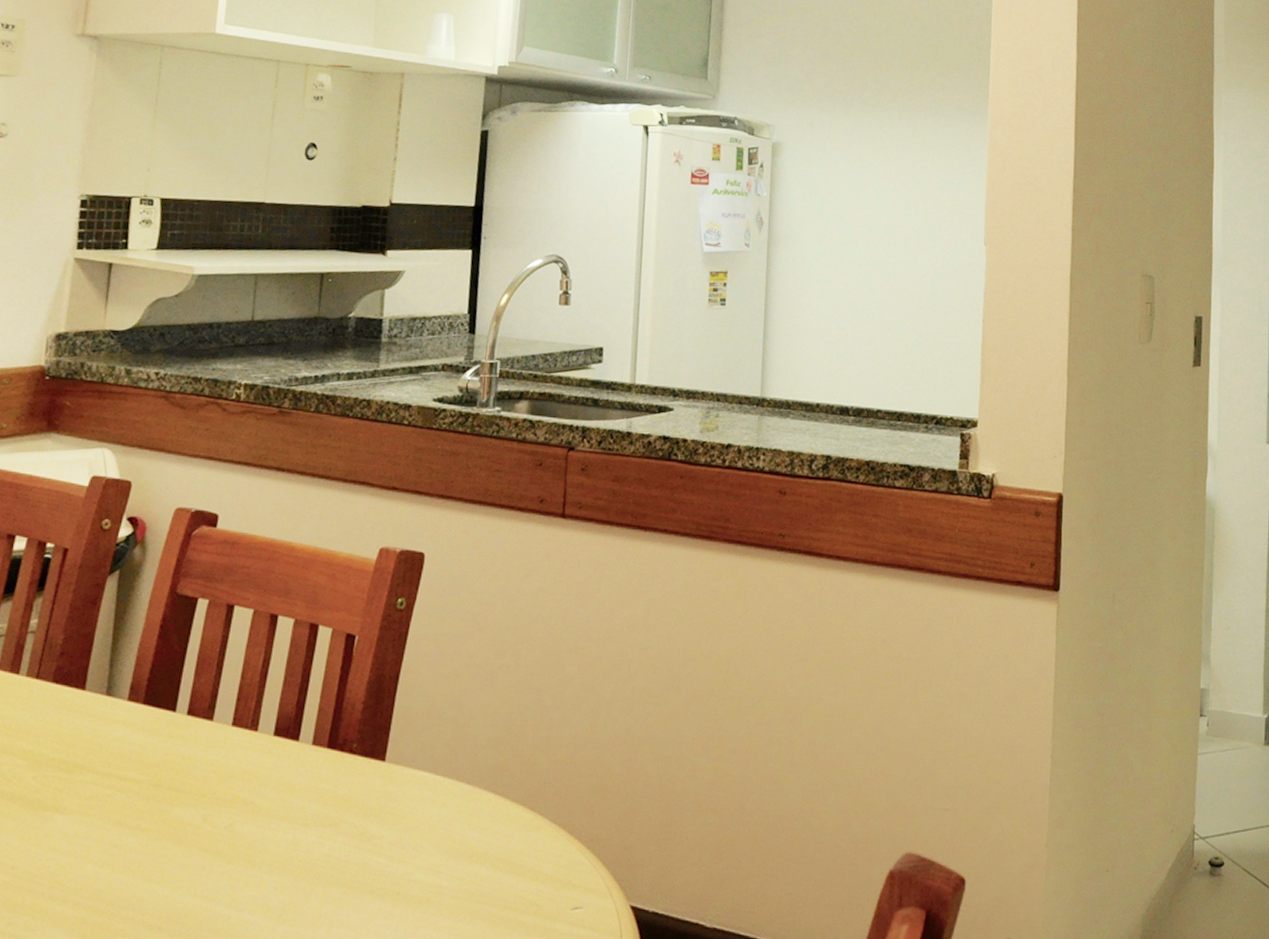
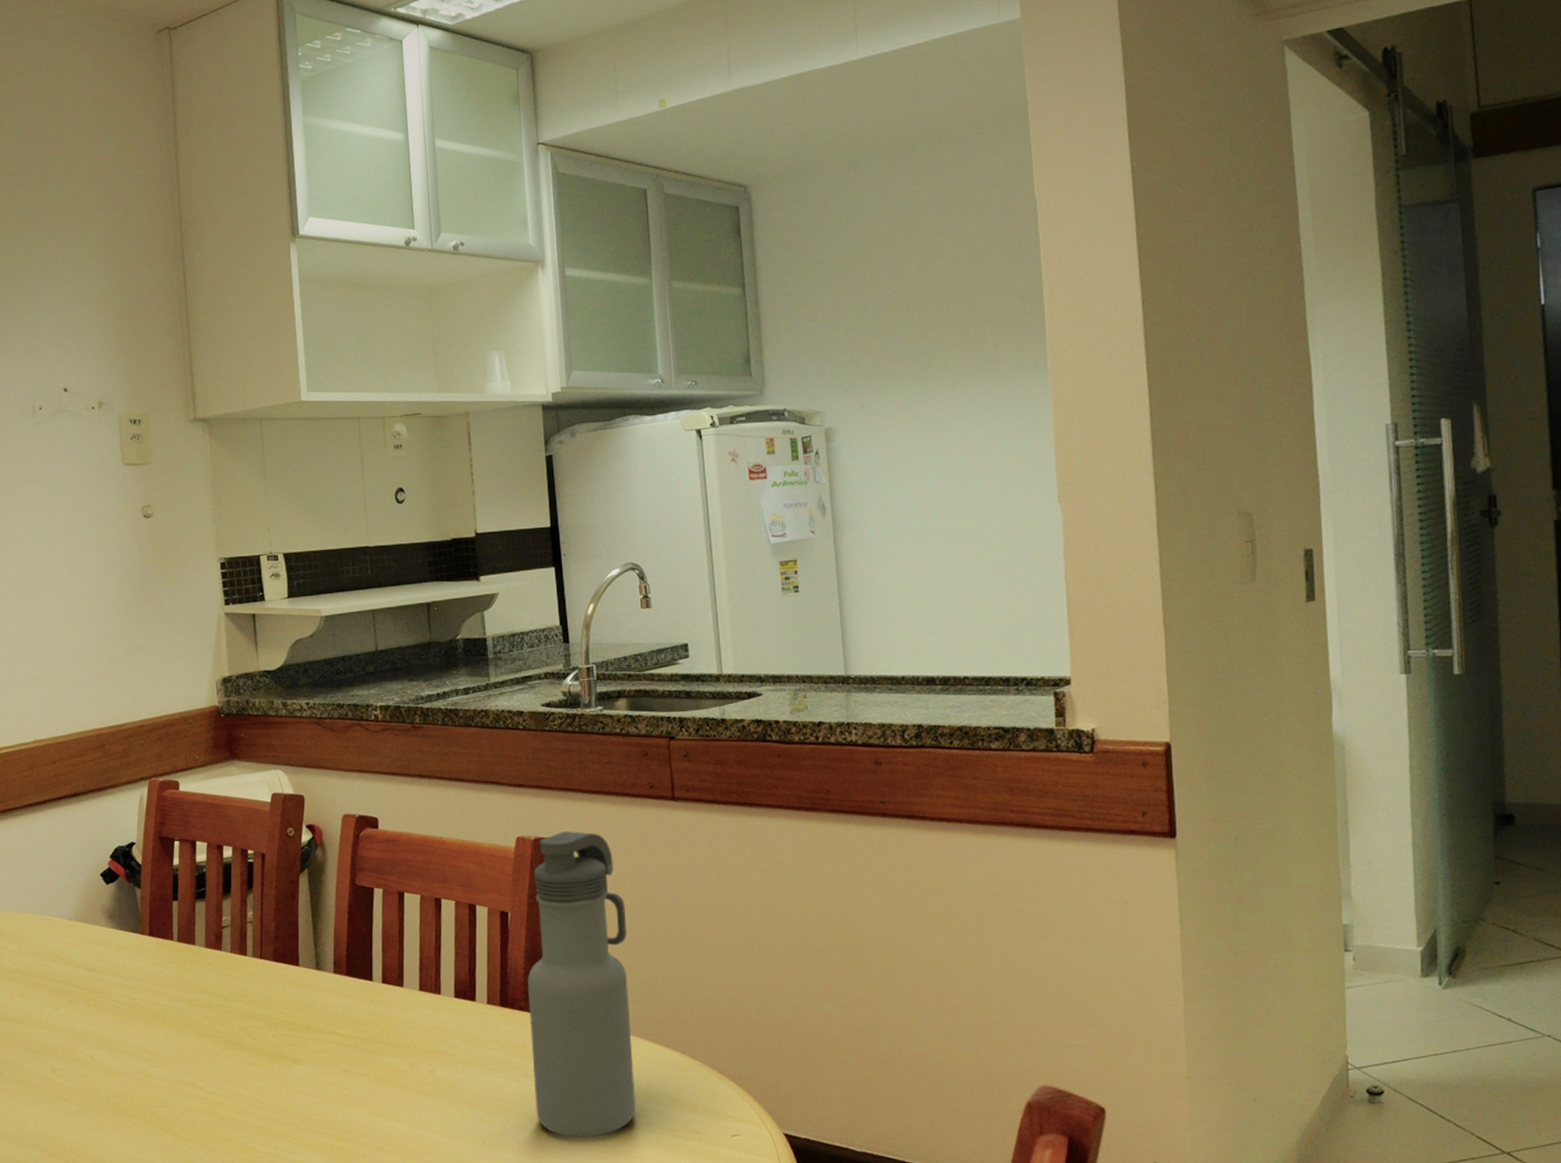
water bottle: none [349,545,492,911] -> present [527,831,636,1138]

